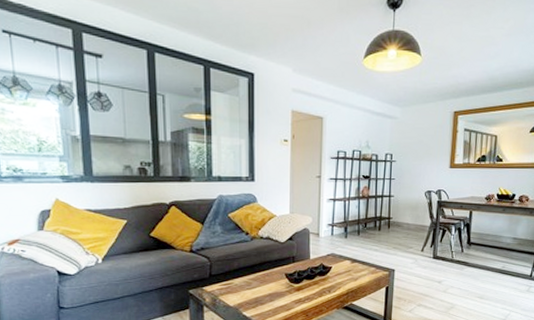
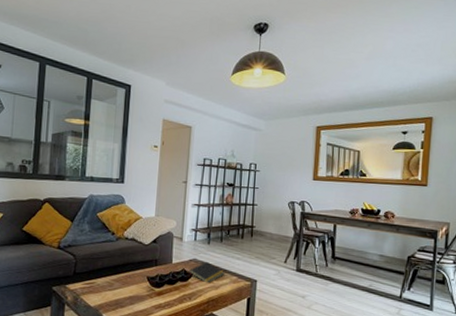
notepad: none [327,256,363,276] -> present [189,262,225,283]

